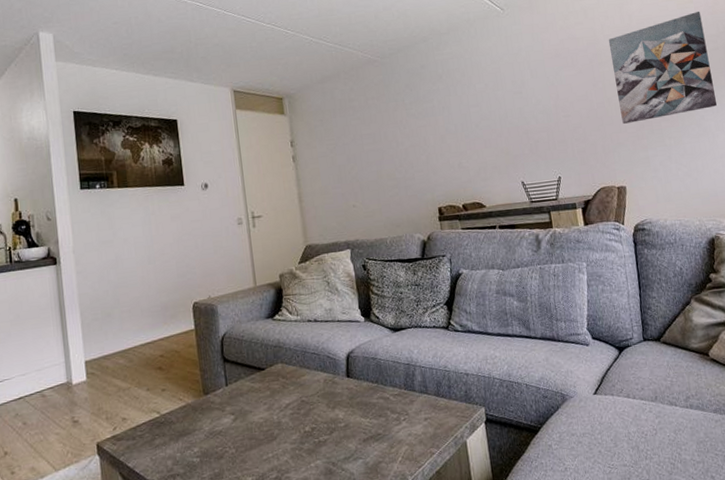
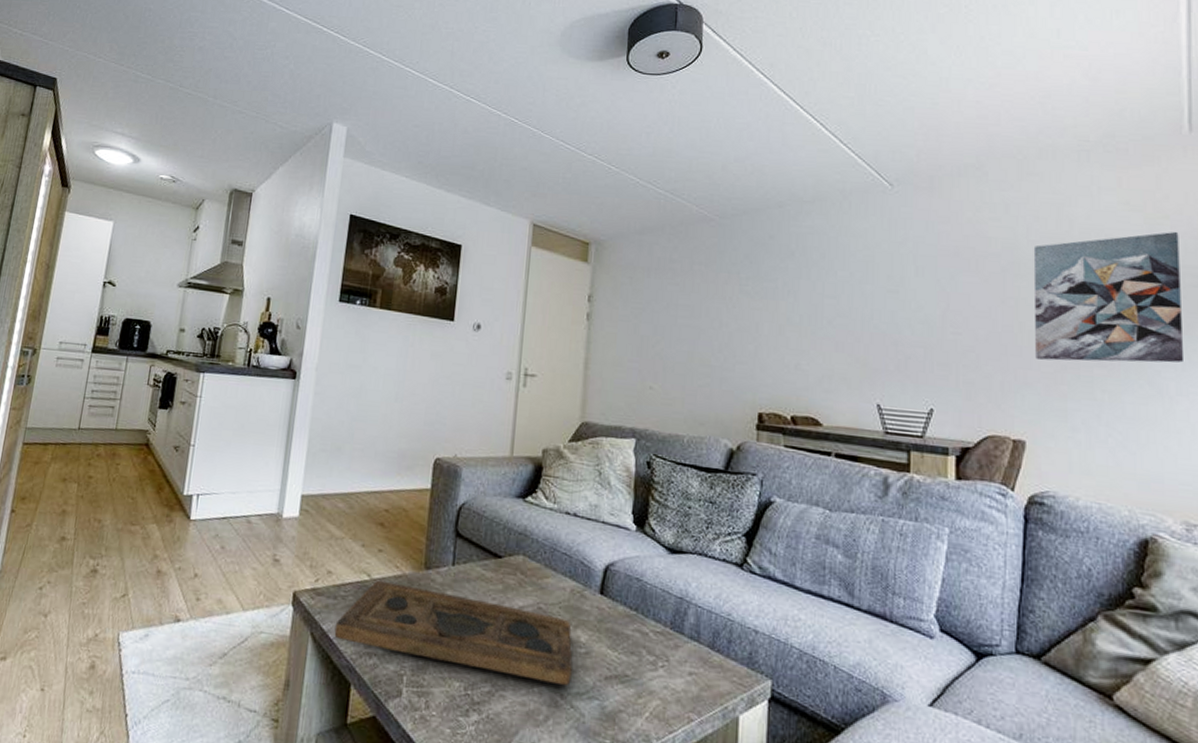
decorative tray: none [139,404,338,472] -> present [334,581,573,685]

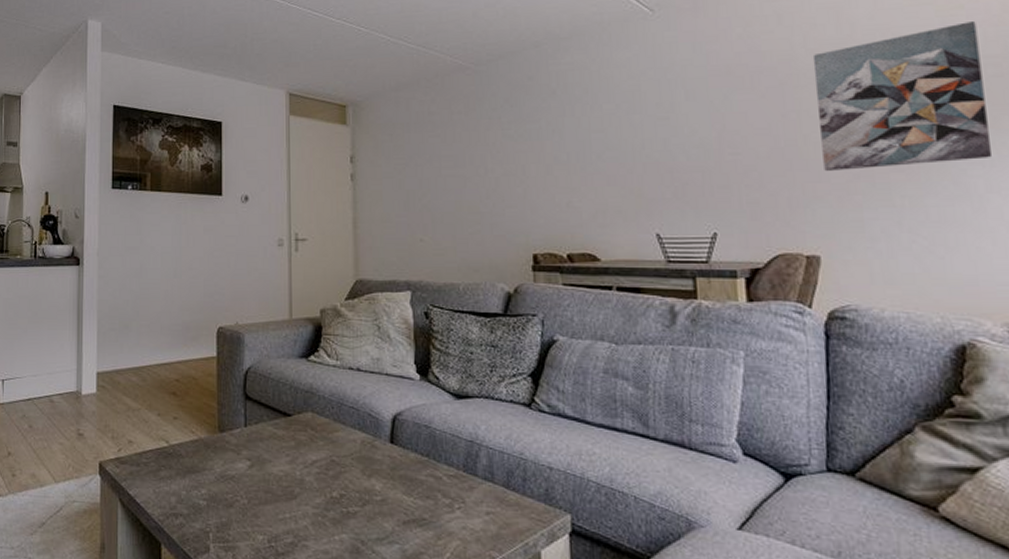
decorative tray: present [334,581,573,685] -> none [141,447,370,532]

